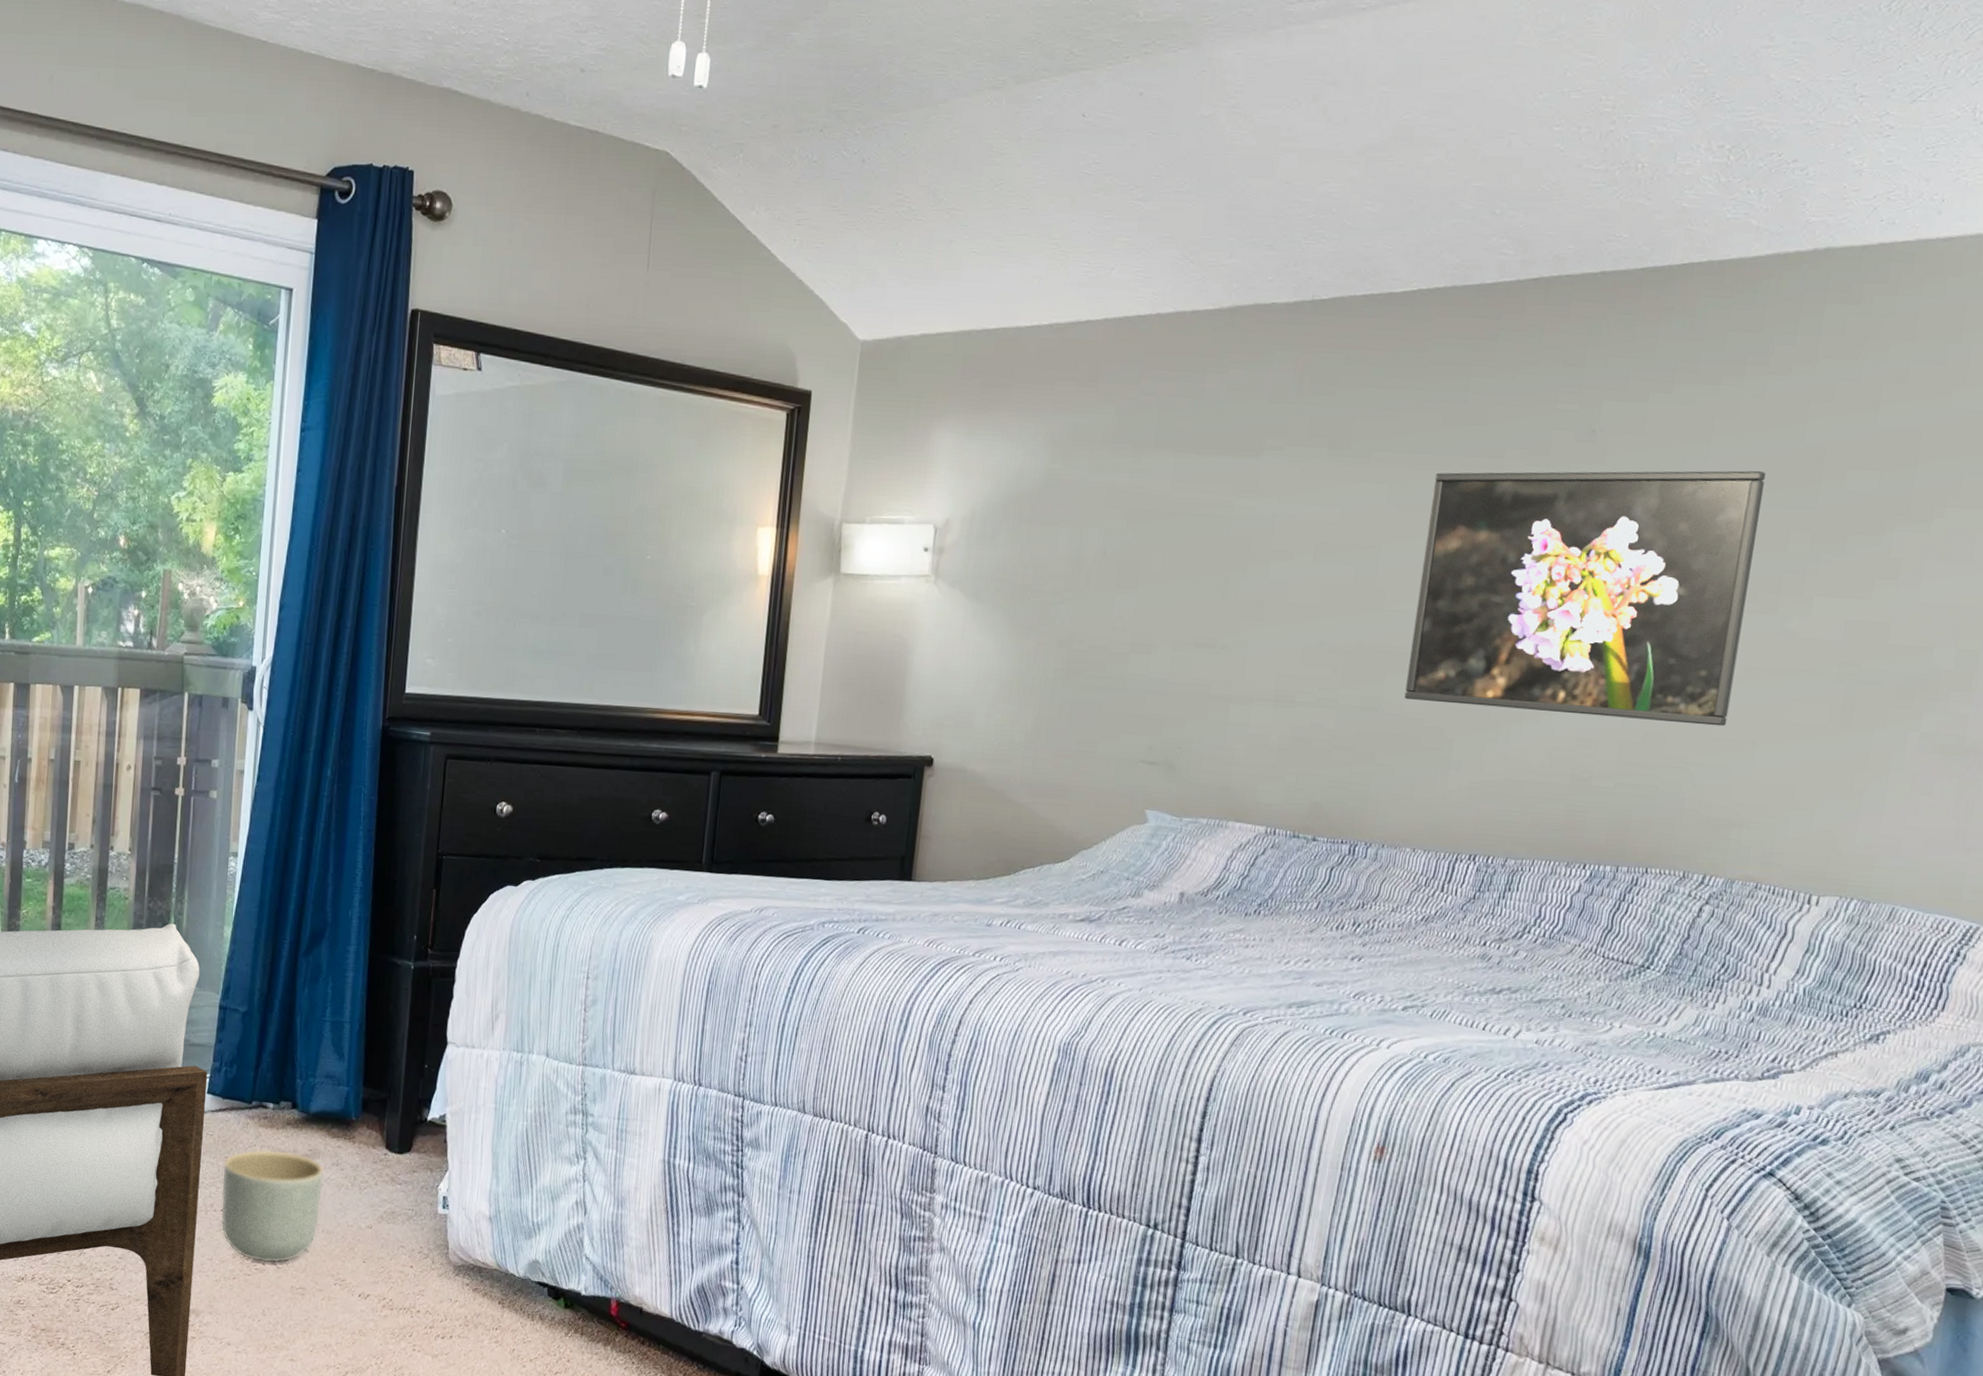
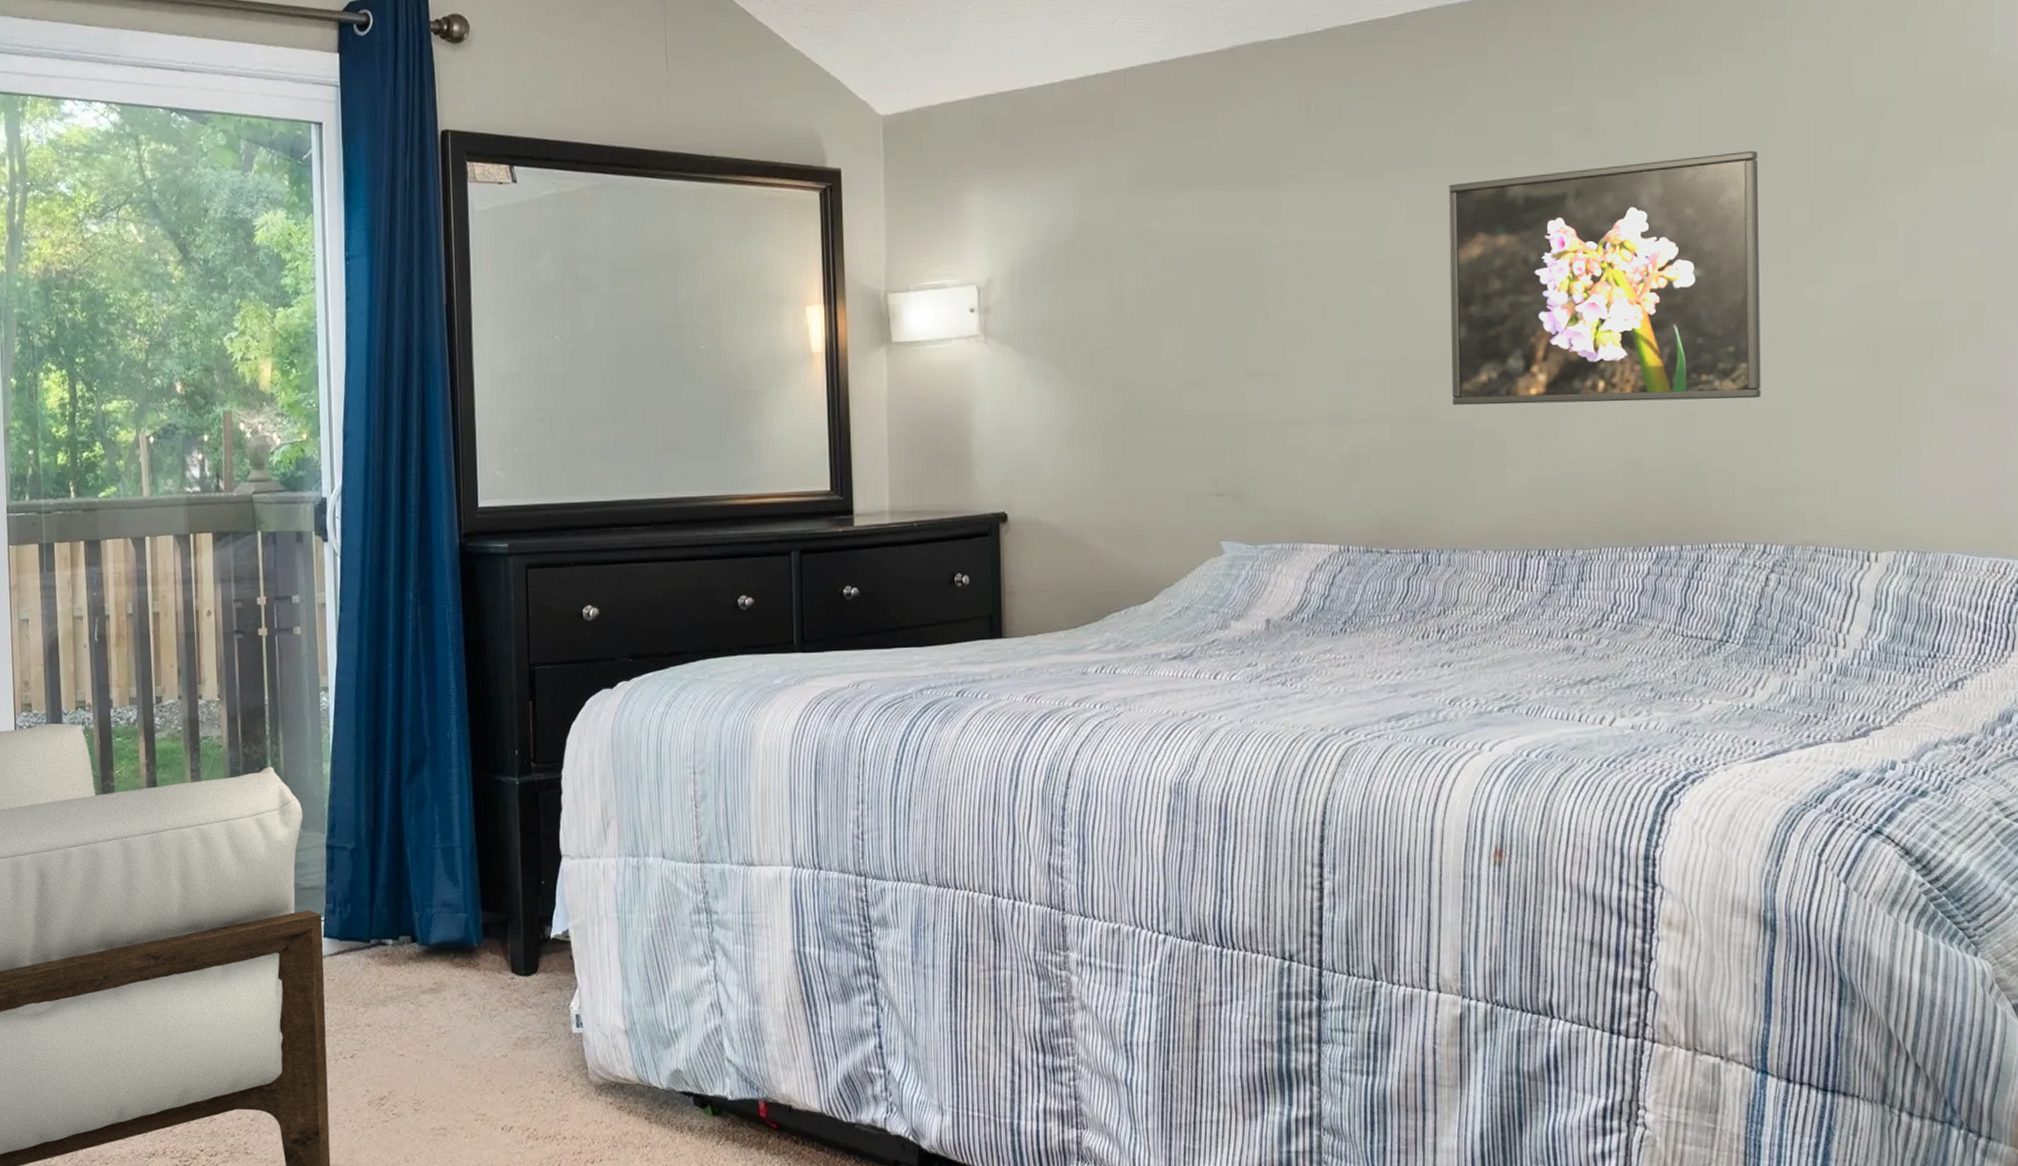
planter: present [220,1149,325,1263] -> none [347,988,453,1106]

